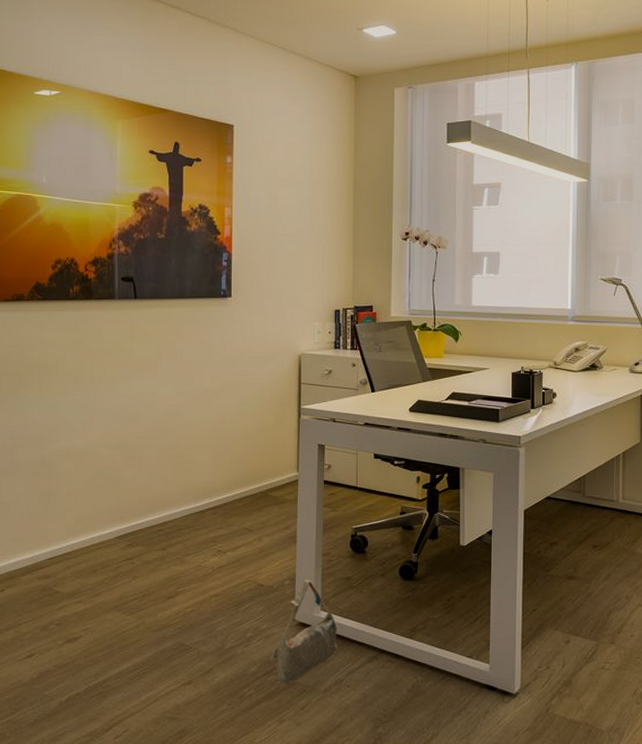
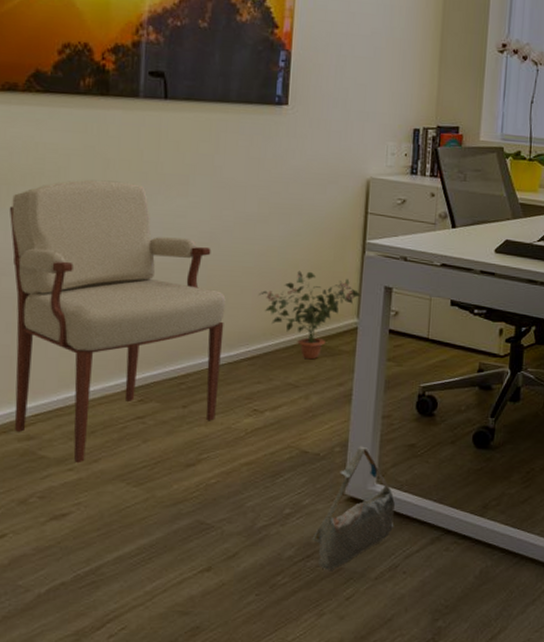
armchair: none [22,368,191,597] -> present [9,179,226,464]
potted plant: none [217,434,299,508] -> present [259,270,361,360]

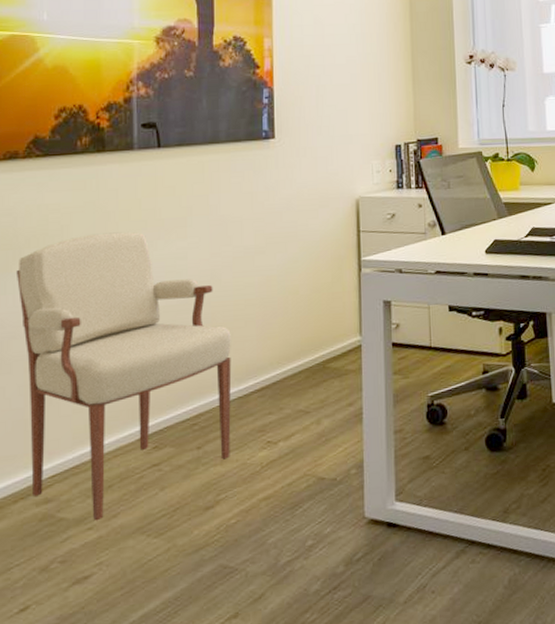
potted plant: present [259,270,361,360] -> none [263,295,362,384]
bag: present [312,446,396,570] -> none [337,465,418,600]

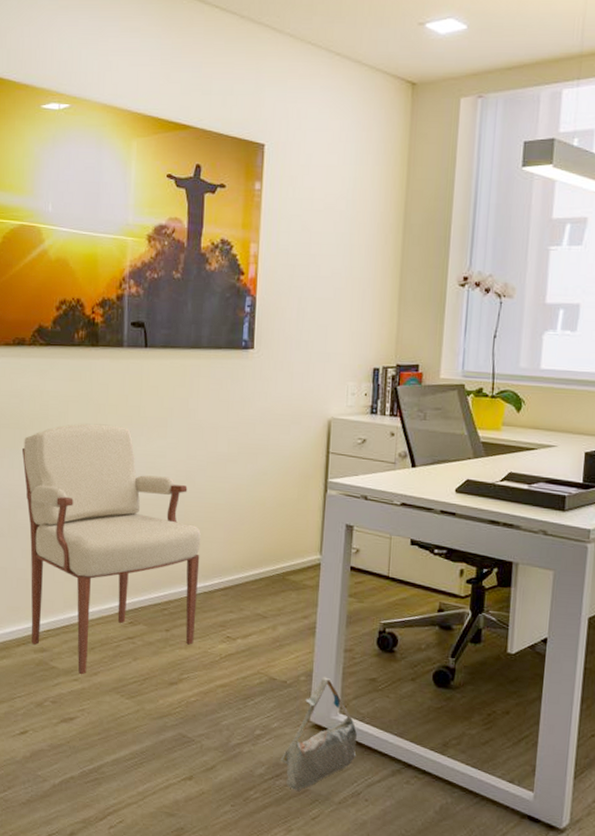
bag: none [337,465,418,600] -> present [280,677,358,791]

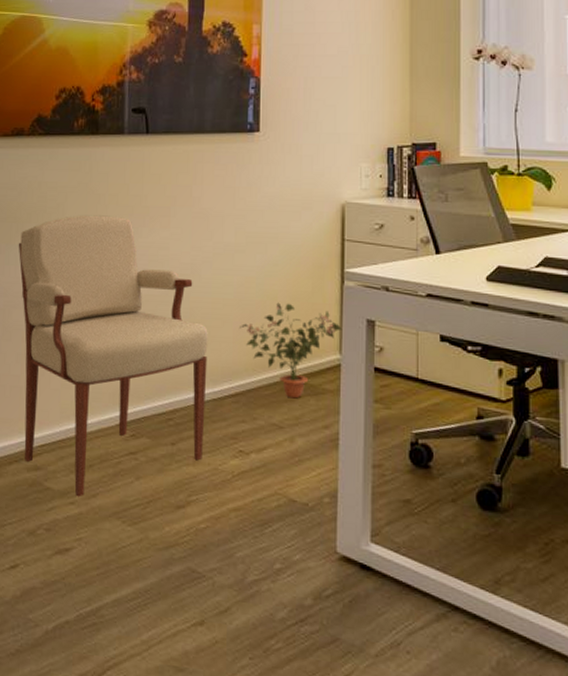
potted plant: none [230,508,324,593] -> present [240,302,343,399]
bag: present [280,677,358,791] -> none [305,498,394,640]

